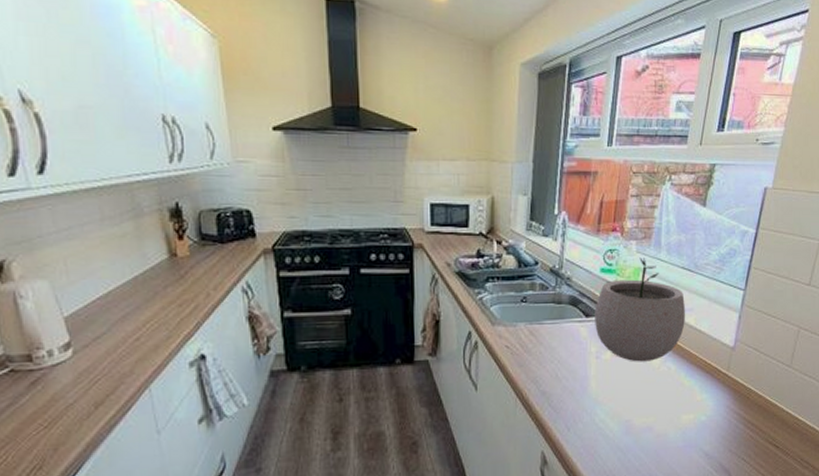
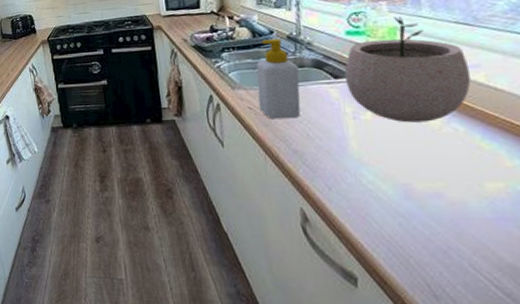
soap bottle: none [516,271,556,359] -> present [256,39,301,120]

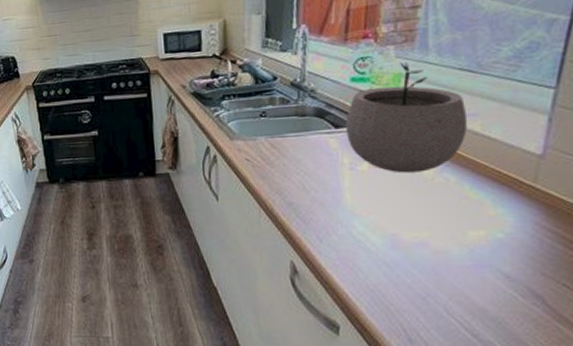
soap bottle: present [256,39,301,120] -> none [256,85,300,171]

